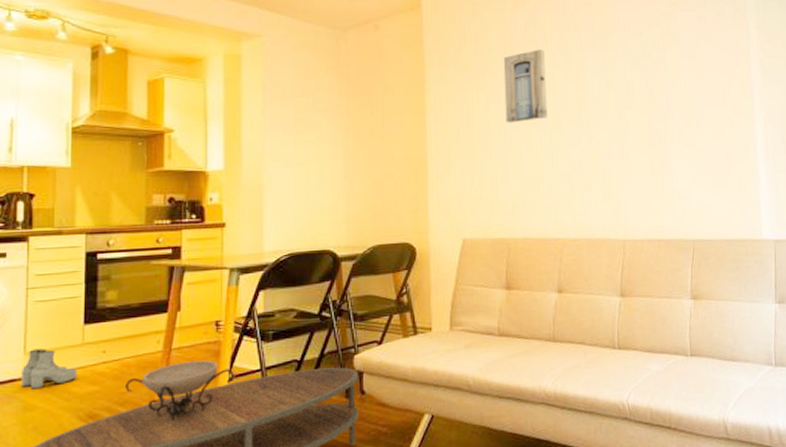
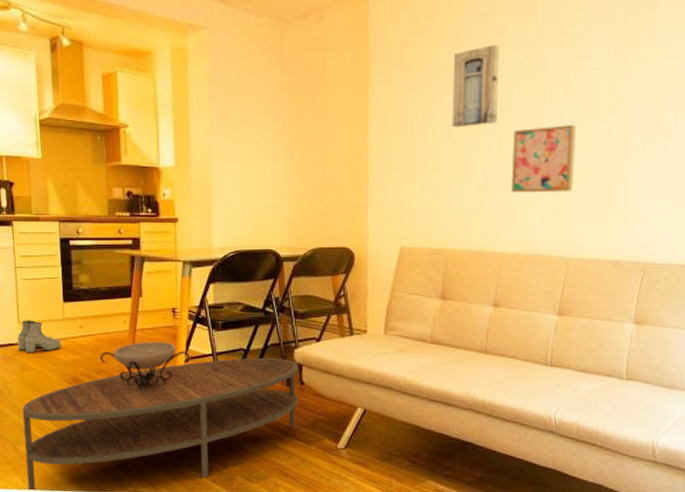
wall art: none [563,118,622,181] -> present [511,125,576,193]

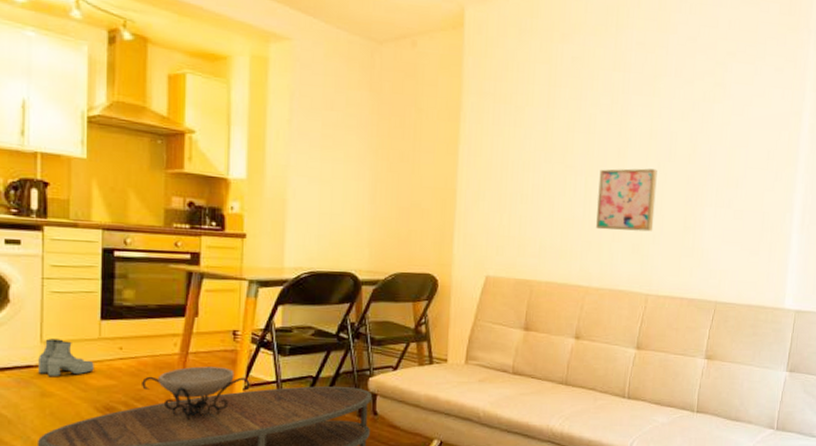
wall art: present [452,45,499,128] -> none [541,87,589,163]

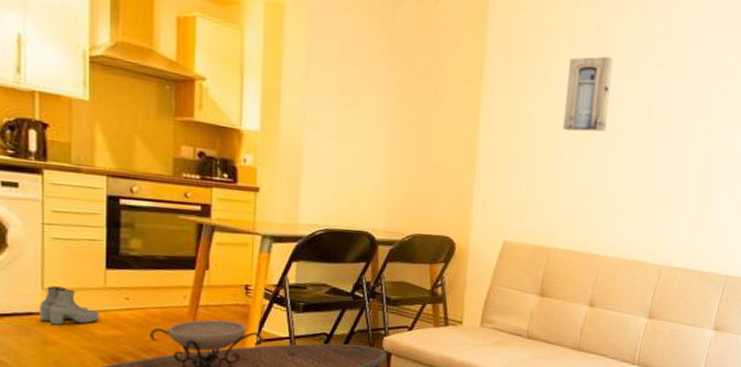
wall art: none [541,87,589,163] -> present [562,56,613,132]
wall art: present [596,168,657,232] -> none [614,140,677,205]

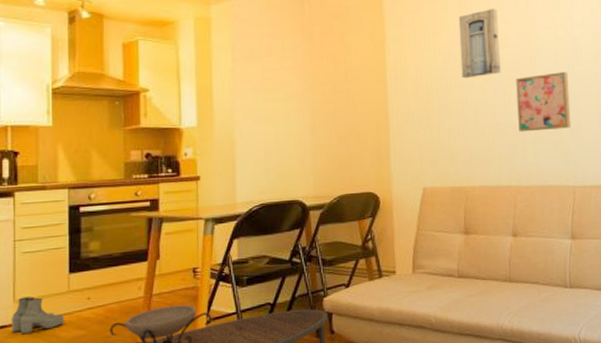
wall art: none [614,140,677,205] -> present [516,72,571,132]

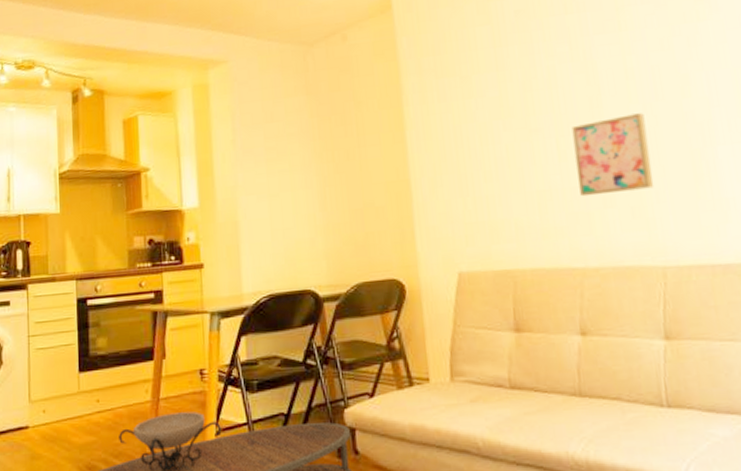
boots: present [12,296,64,335] -> none [28,397,76,438]
wall art: present [458,9,501,79] -> none [491,40,551,132]

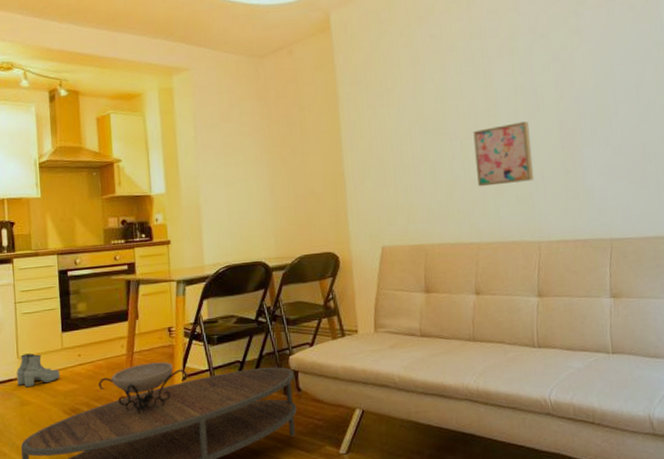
boots: none [28,397,76,438] -> present [17,353,60,388]

